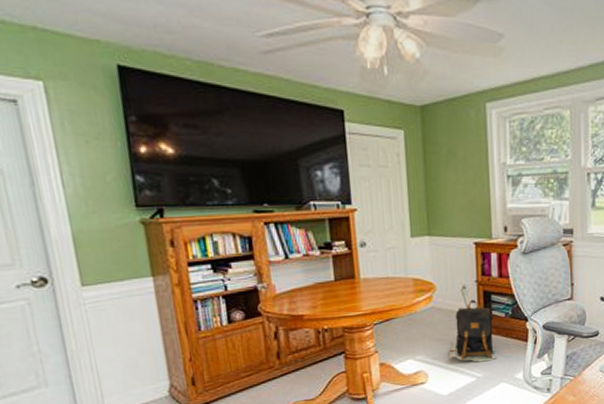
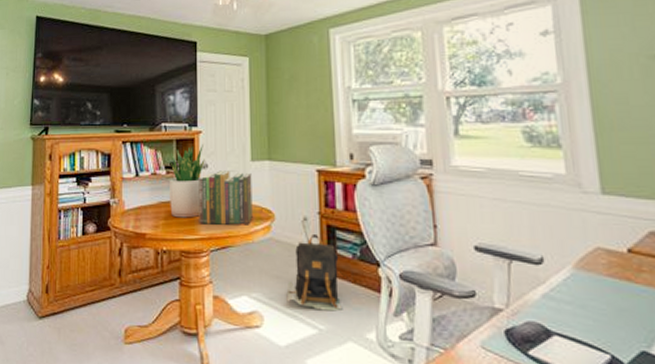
planter: none [324,223,363,297] -> present [170,145,205,218]
books: none [356,247,415,301] -> present [198,170,253,225]

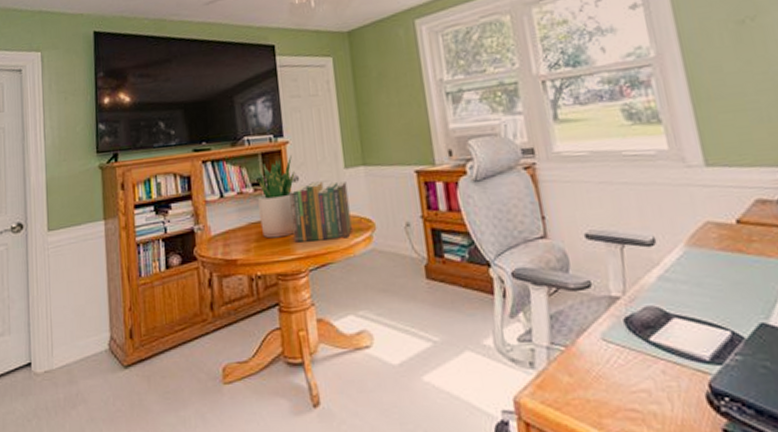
backpack: present [286,235,343,311] -> none [395,240,456,321]

